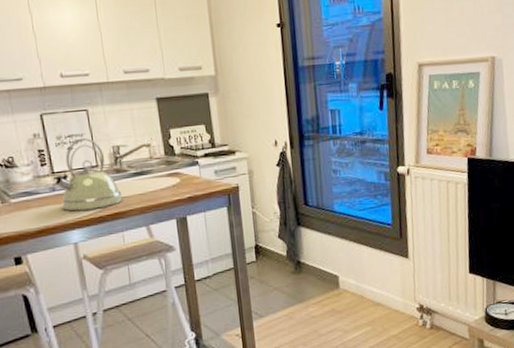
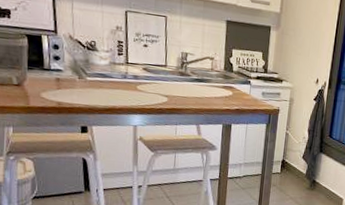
kettle: present [52,137,124,212] -> none [126,39,183,102]

